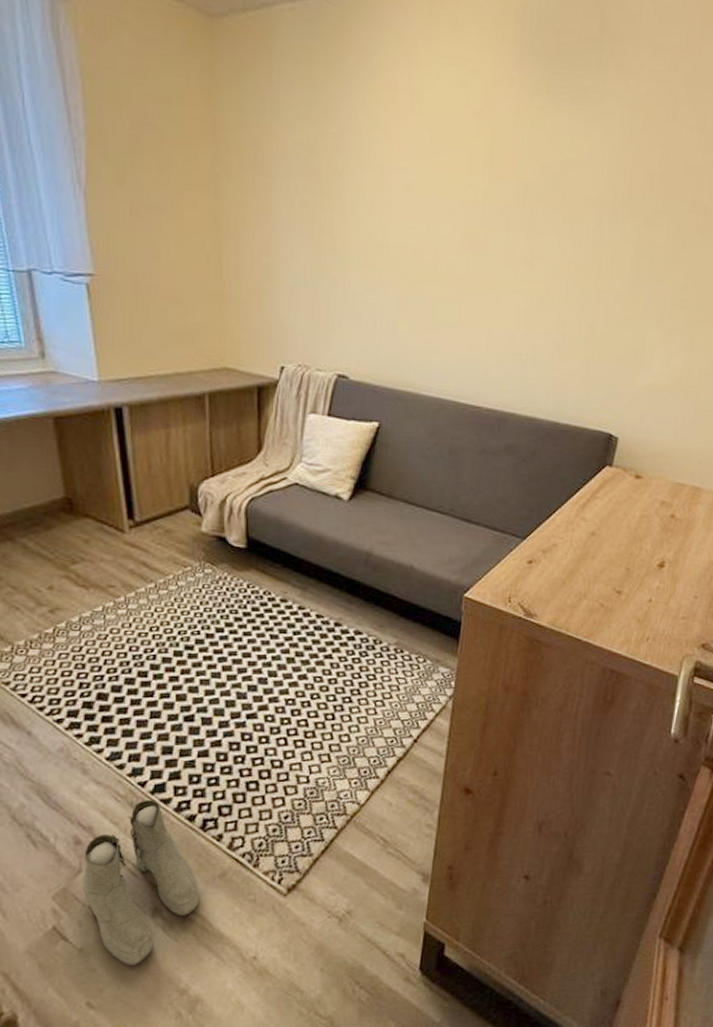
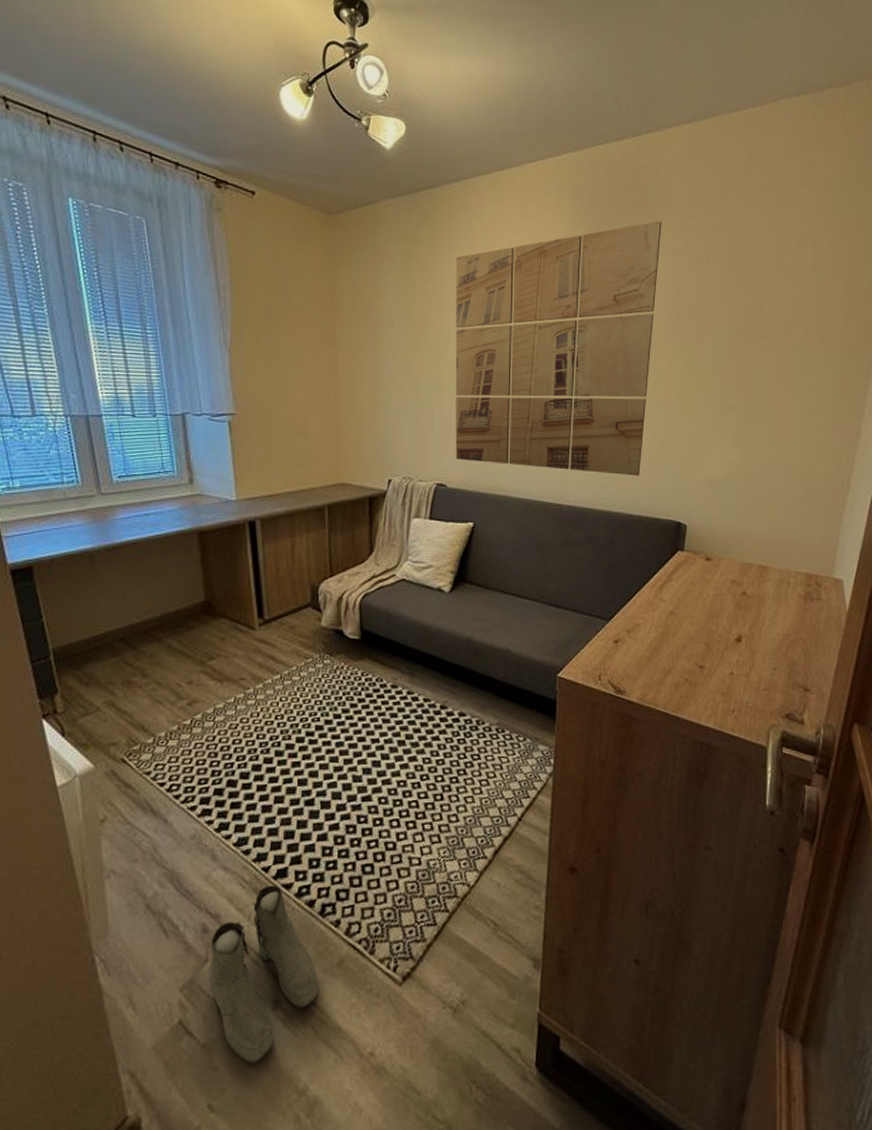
wall art: none [360,61,624,379] -> present [455,221,662,476]

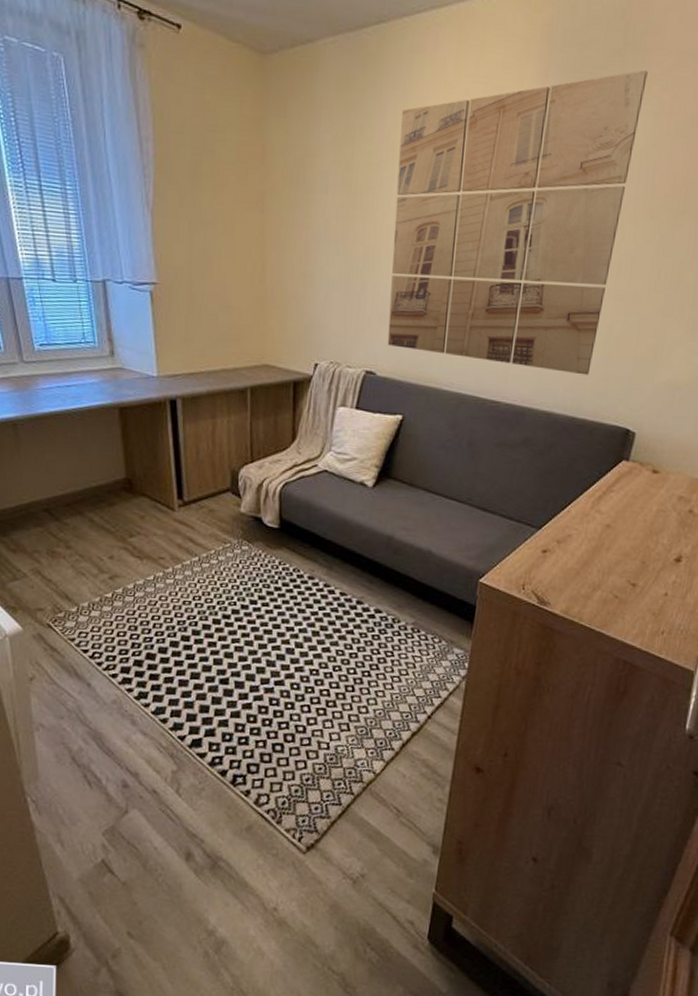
boots: present [208,885,319,1064] -> none [128,752,229,904]

